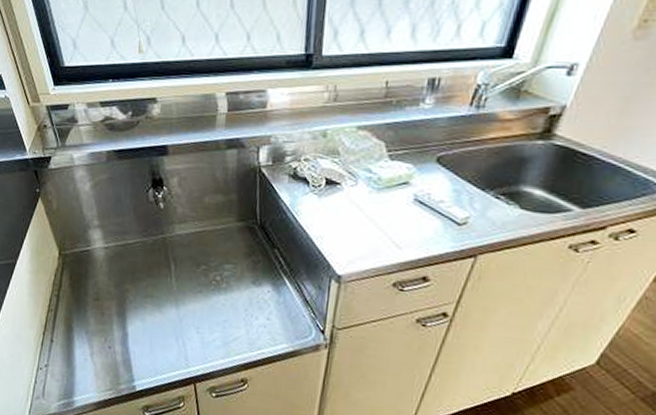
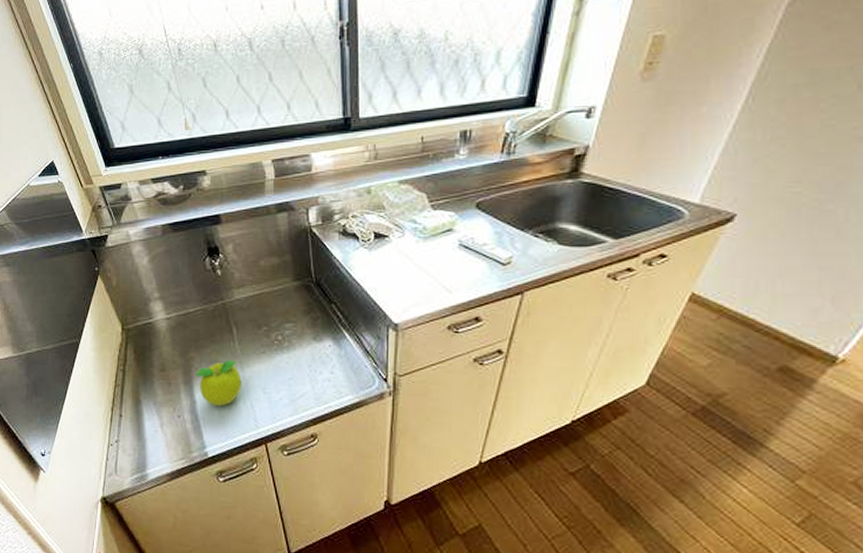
fruit: none [130,296,176,342] -> present [196,359,242,406]

